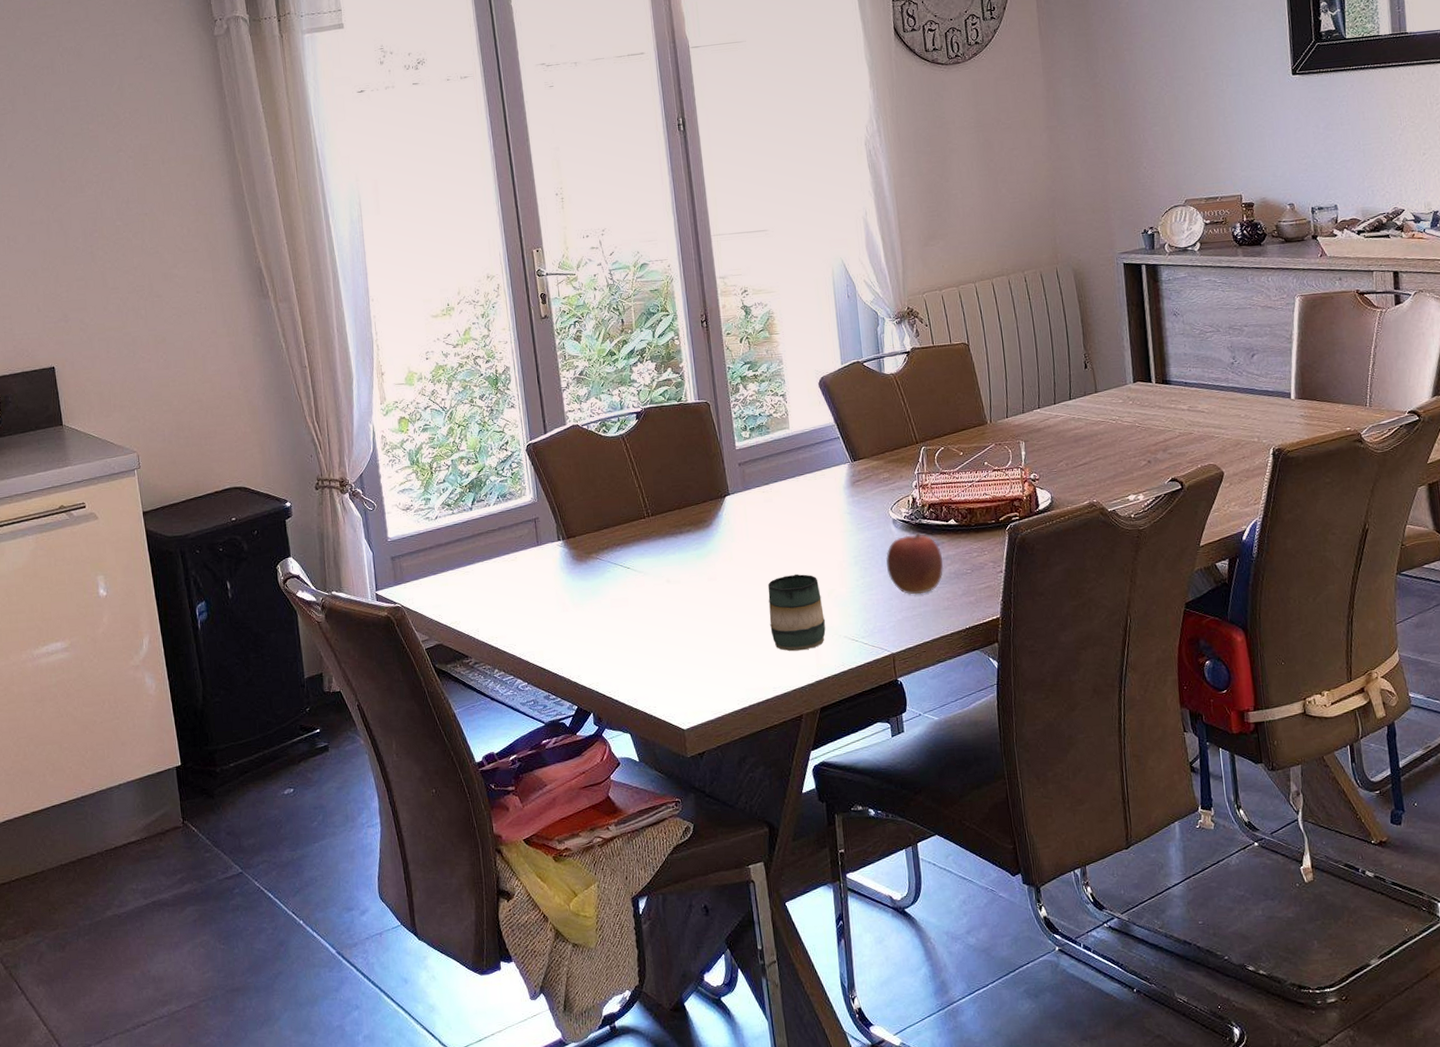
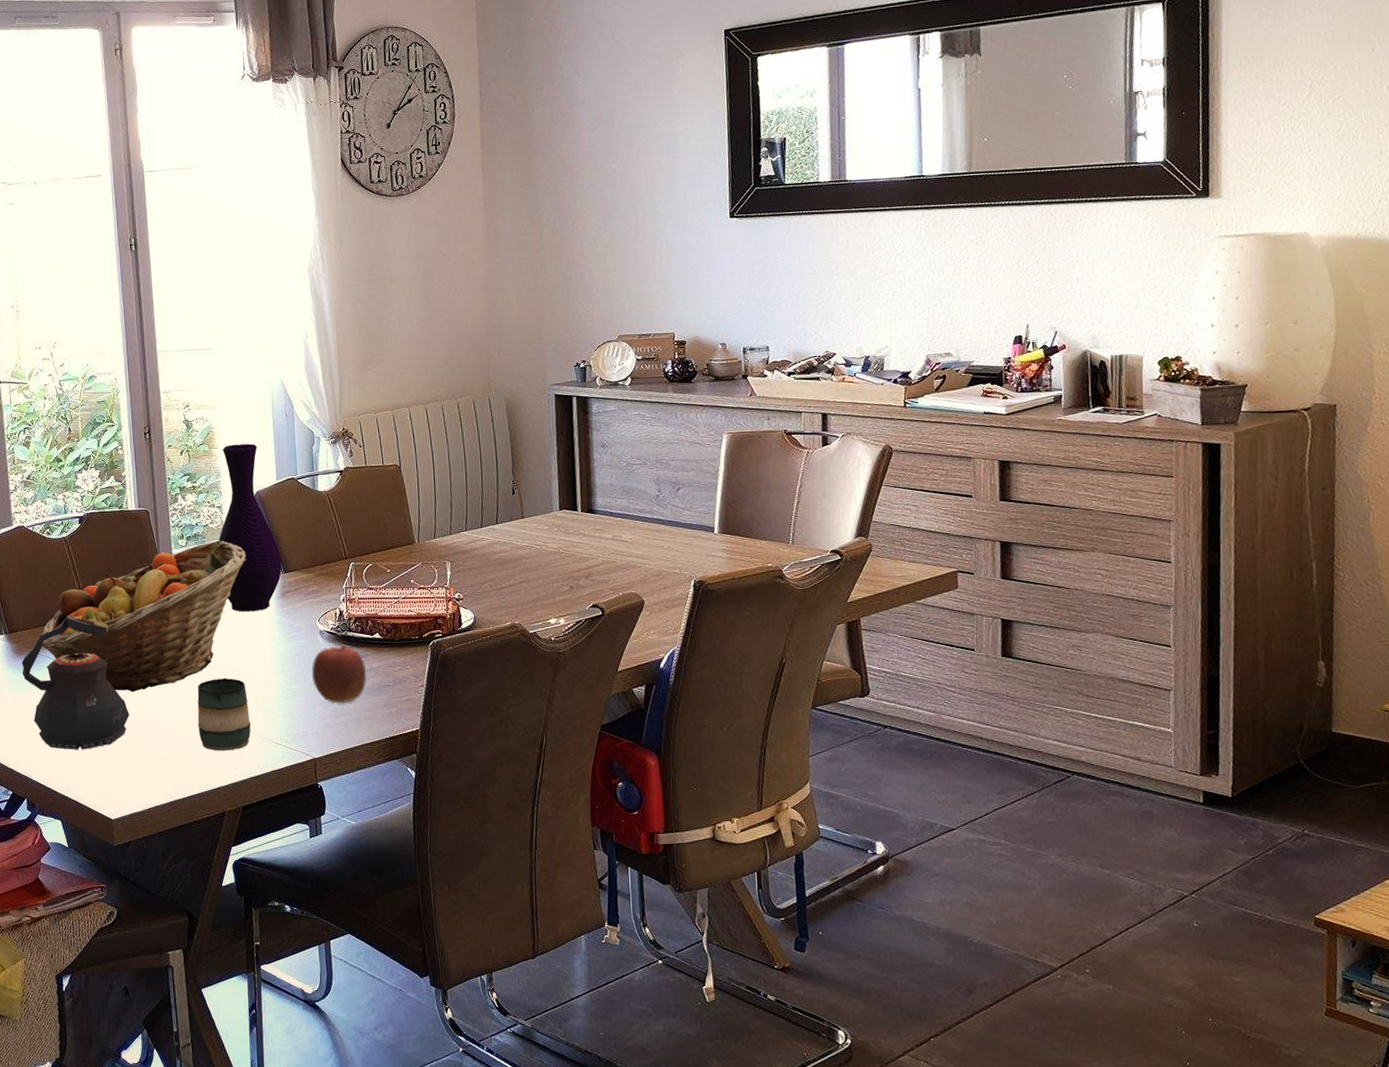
teapot: none [581,516,698,659] -> present [21,615,129,750]
fruit basket: none [602,430,814,594] -> present [42,540,246,692]
vase: none [783,327,851,504] -> present [218,443,282,612]

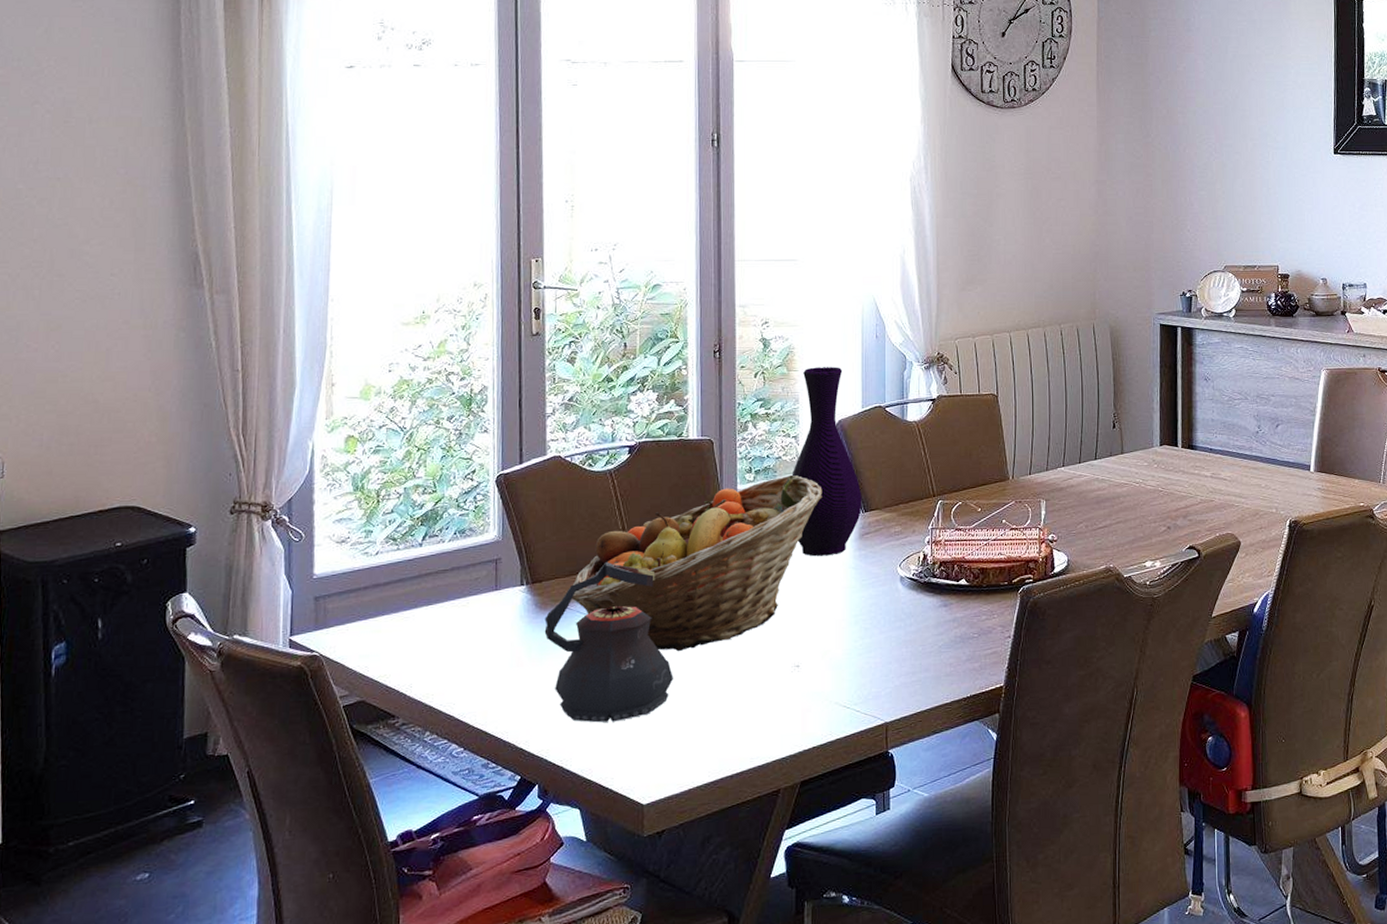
mug: present [197,677,251,751] -> none [754,632,815,718]
apple: present [312,645,367,704] -> none [889,592,950,659]

